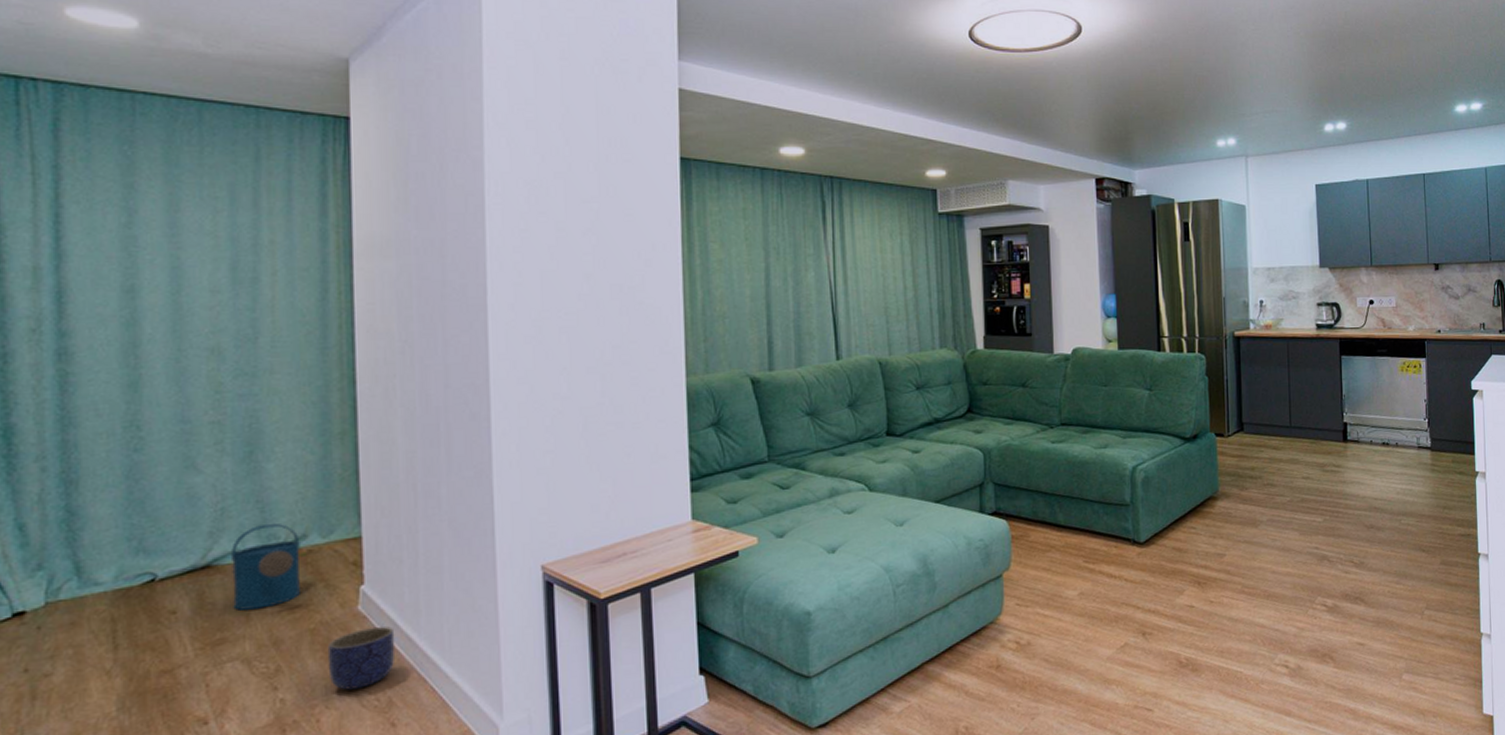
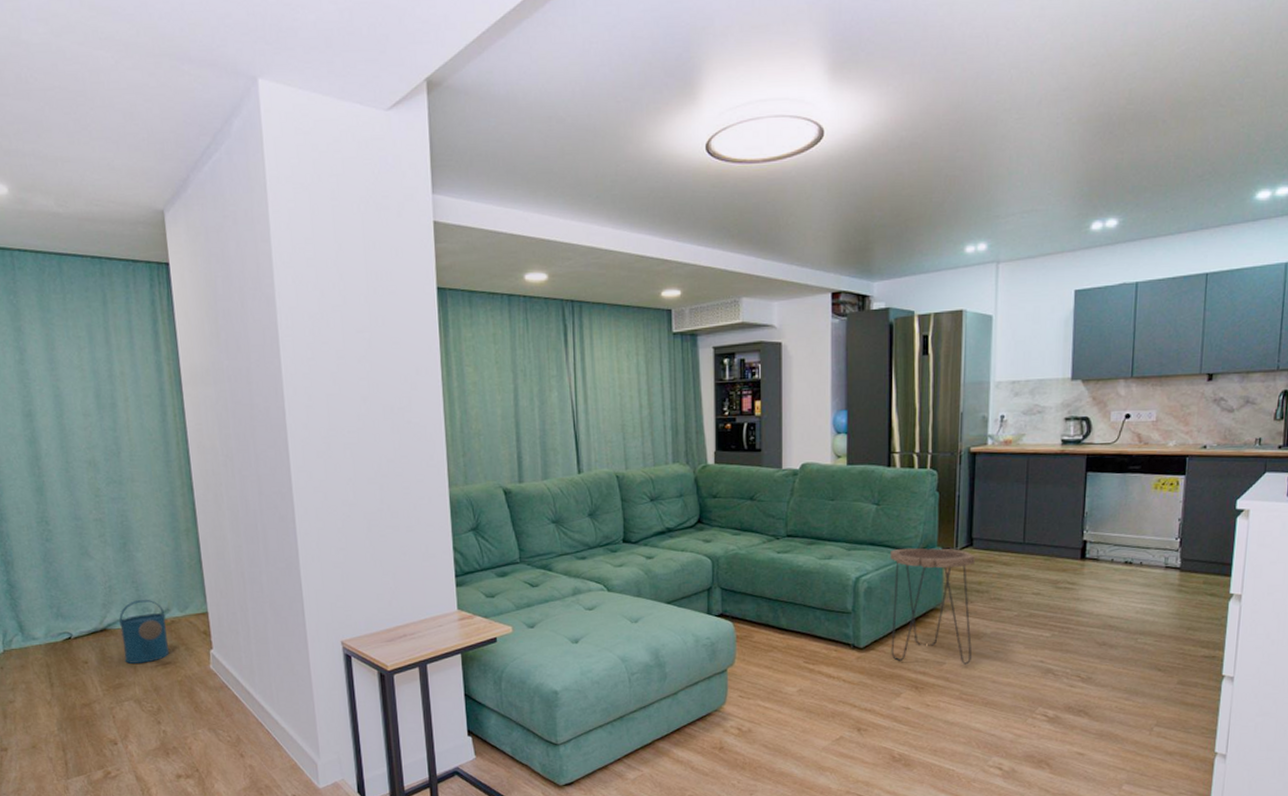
planter: present [327,626,396,690] -> none [191,681,239,728]
side table: none [1165,433,1251,556] -> present [890,548,975,665]

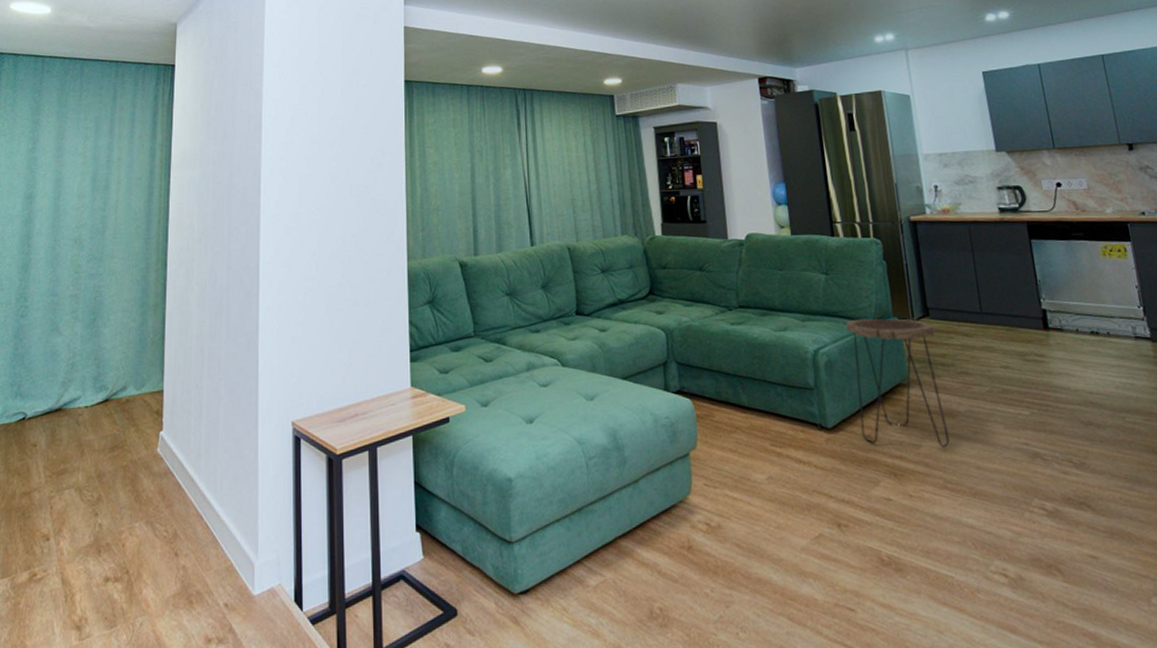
watering can: present [118,600,170,664] -> none [73,377,122,447]

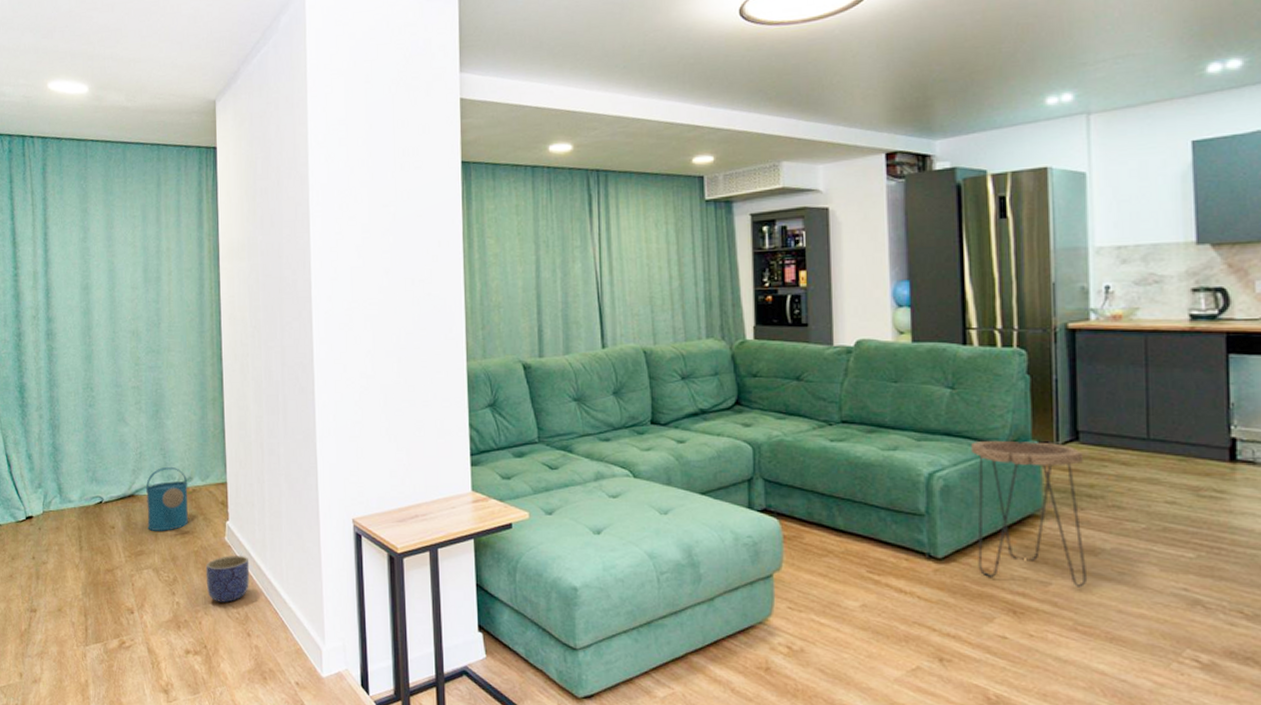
watering can: none [73,377,122,447] -> present [145,467,189,531]
planter: none [133,467,182,520] -> present [205,555,250,603]

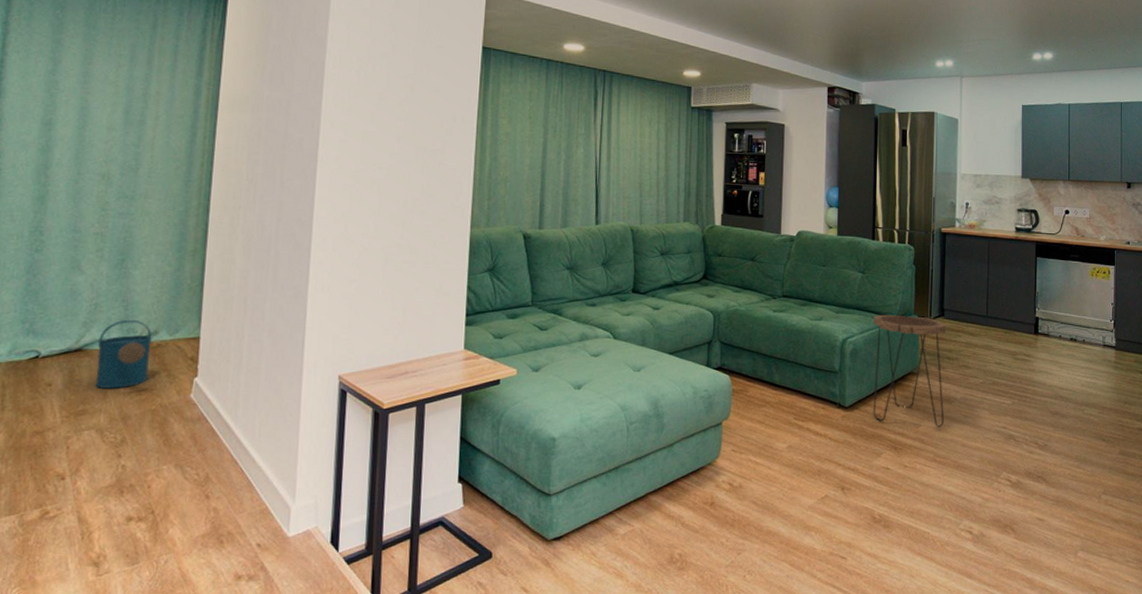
planter: present [205,555,250,603] -> none [161,413,217,464]

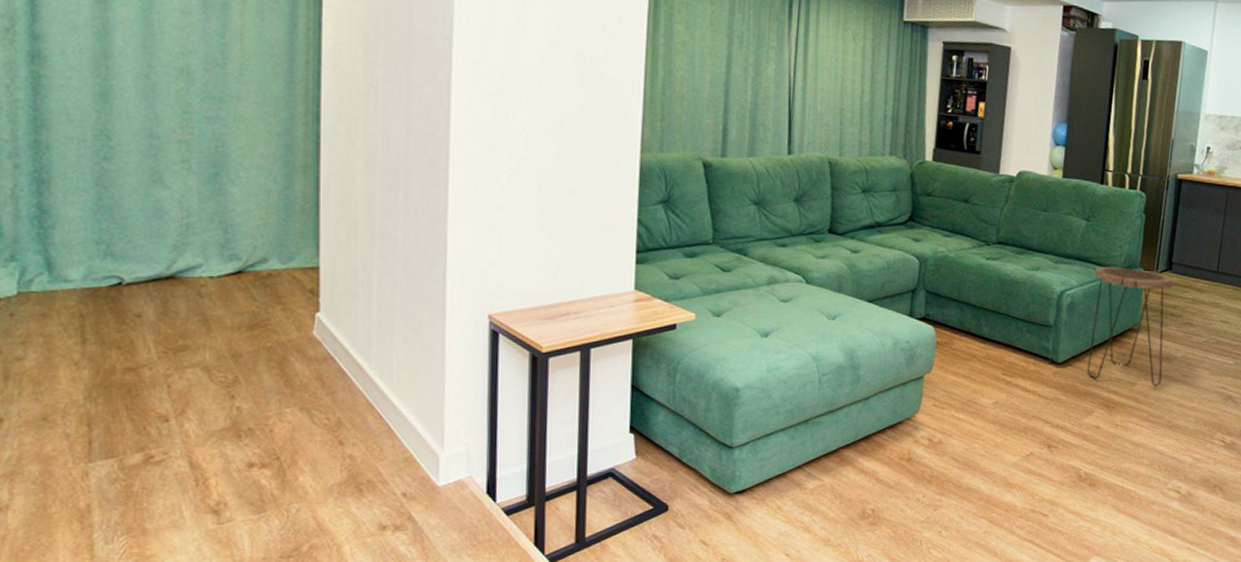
watering can: present [95,320,152,389] -> none [193,244,261,323]

